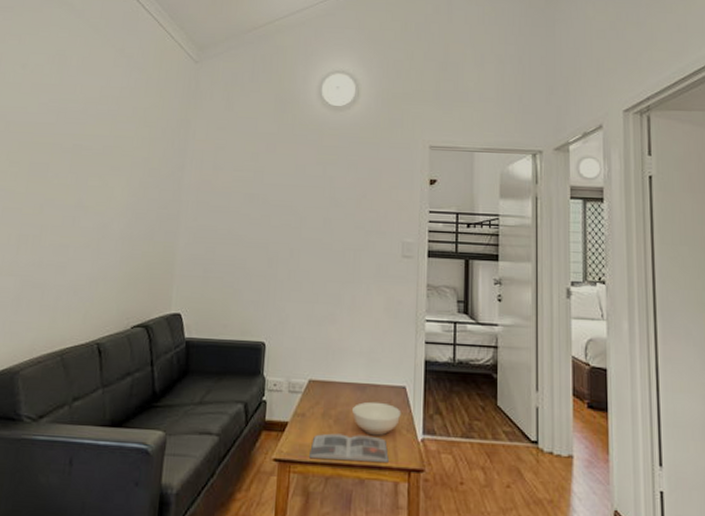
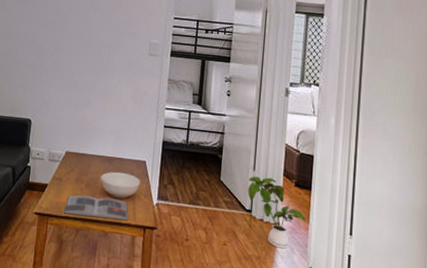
house plant: none [531,398,607,488] -> present [247,176,308,249]

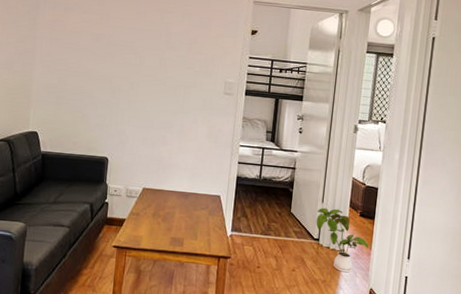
magazine: present [64,195,129,220] -> none [142,228,204,251]
bowl: present [101,171,141,199] -> none [177,206,216,232]

